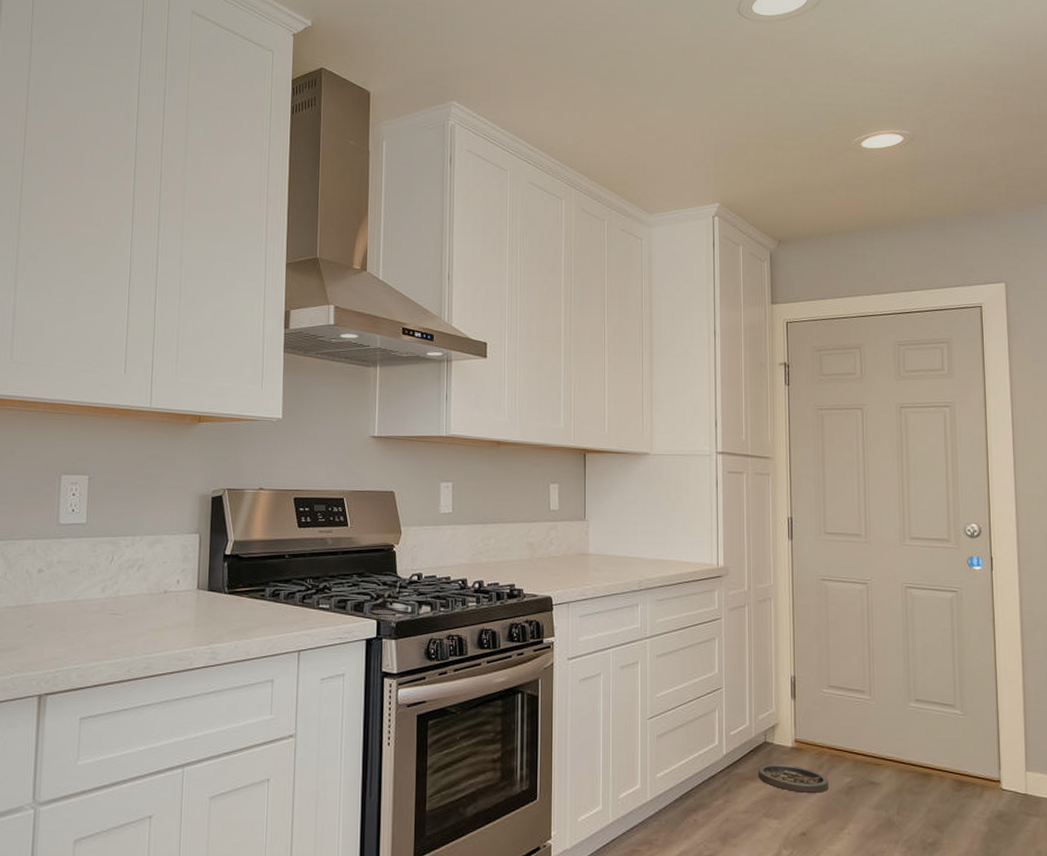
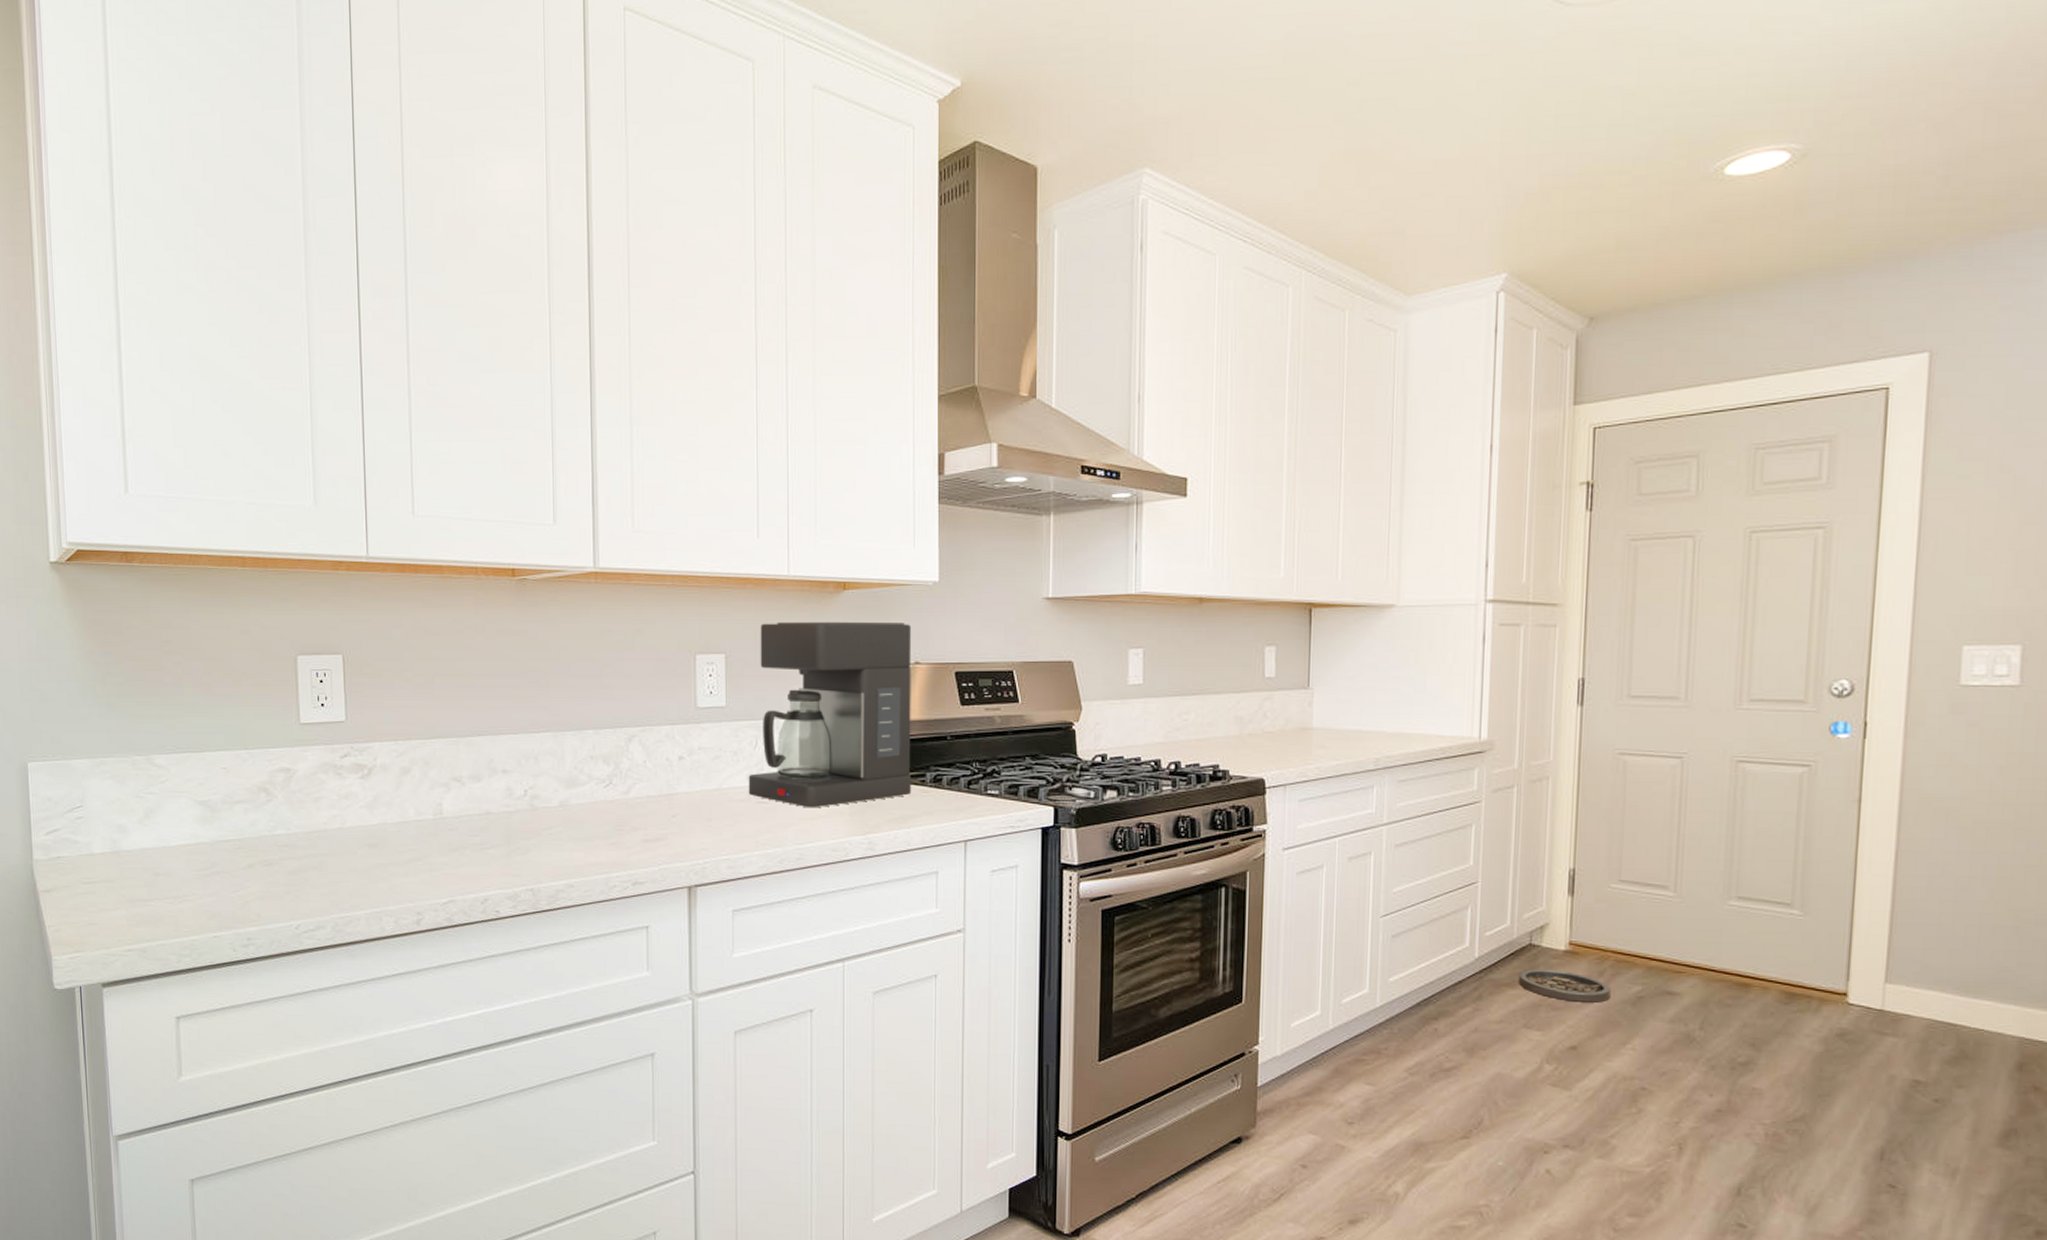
coffee maker: none [102,448,257,620] -> present [748,621,912,808]

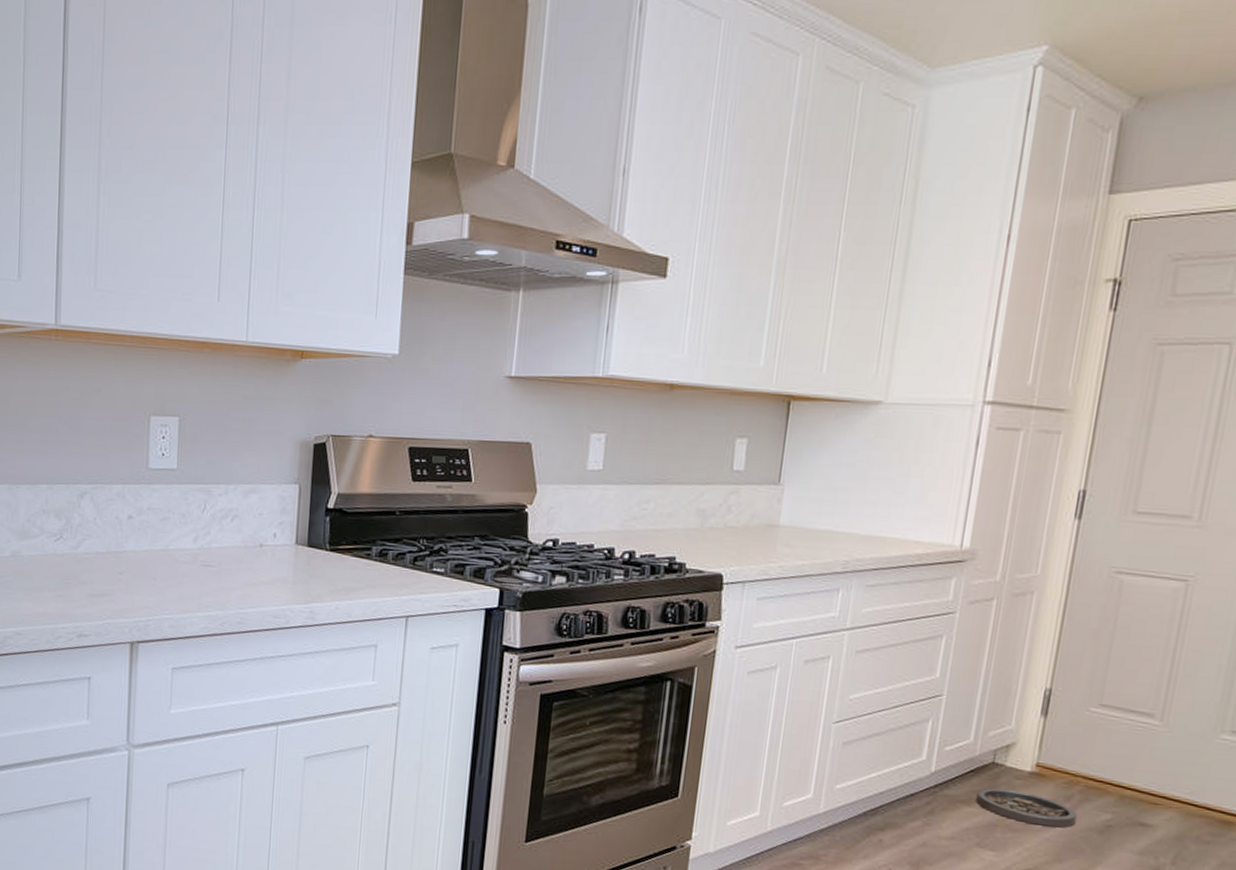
coffee maker: present [748,621,912,808] -> none [194,387,368,575]

